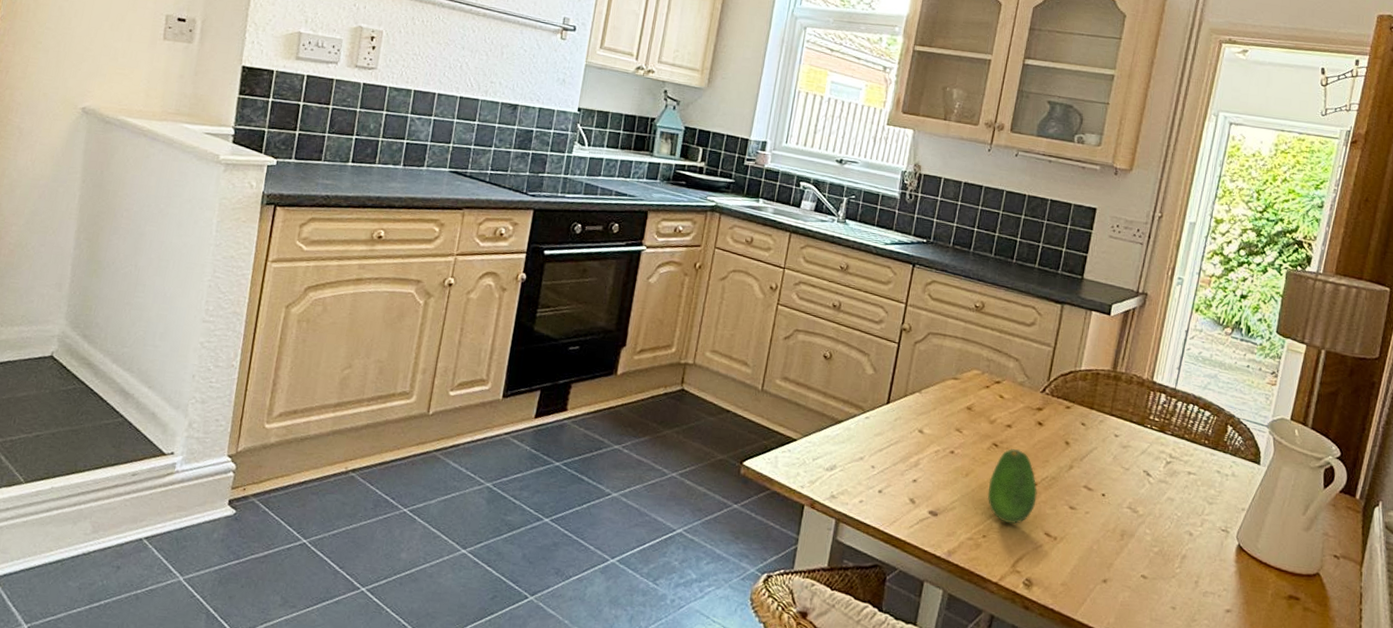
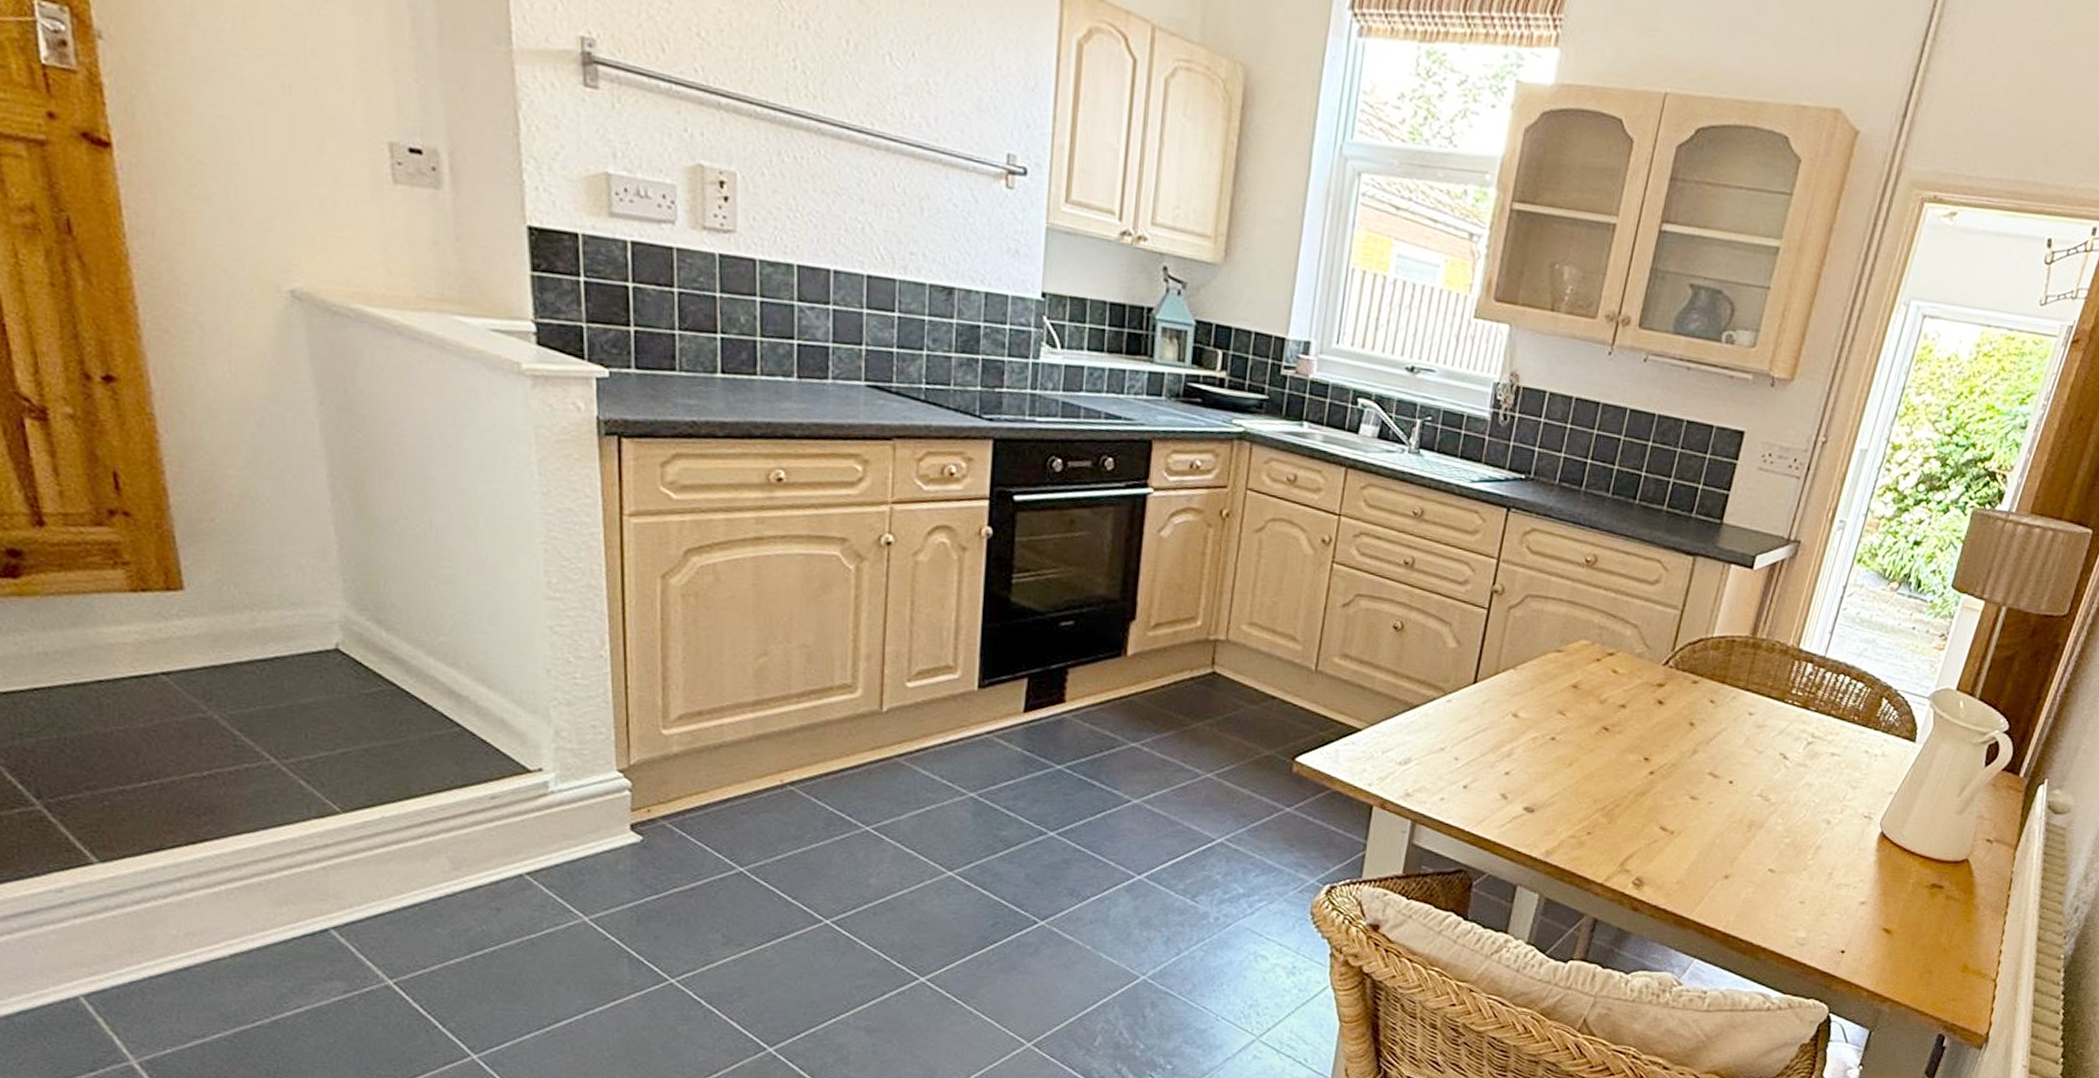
fruit: present [987,448,1037,524] -> none [1593,732,1654,818]

